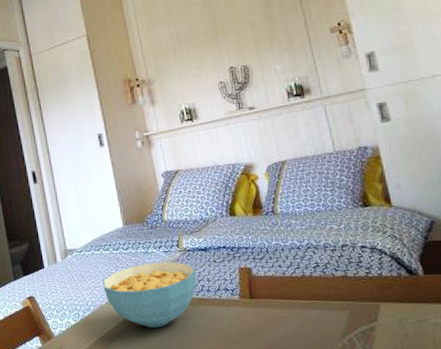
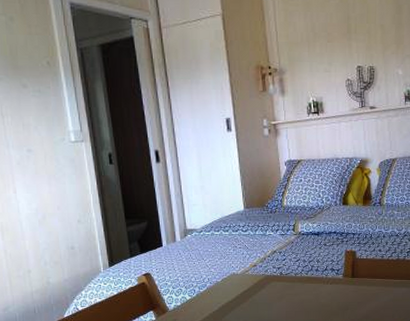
cereal bowl: present [103,262,197,328] -> none [220,244,308,302]

